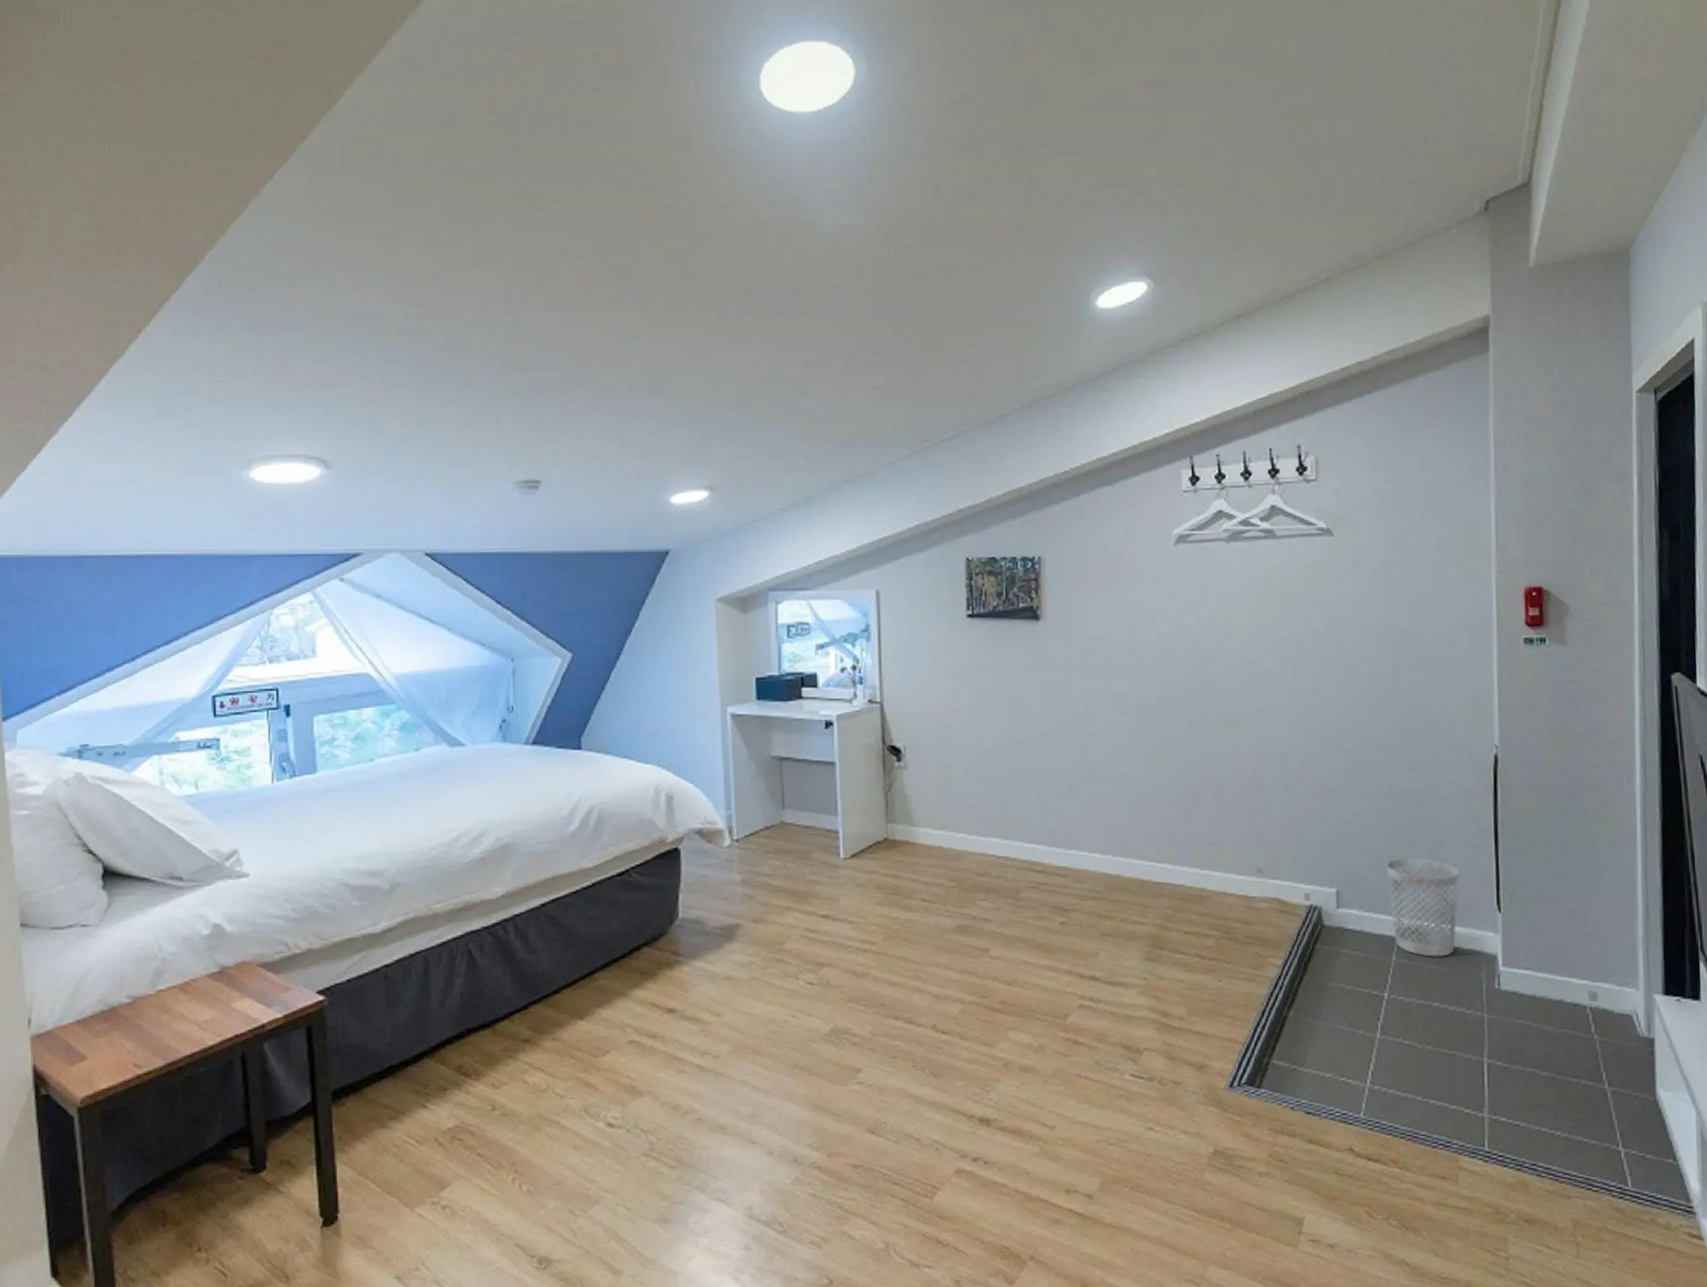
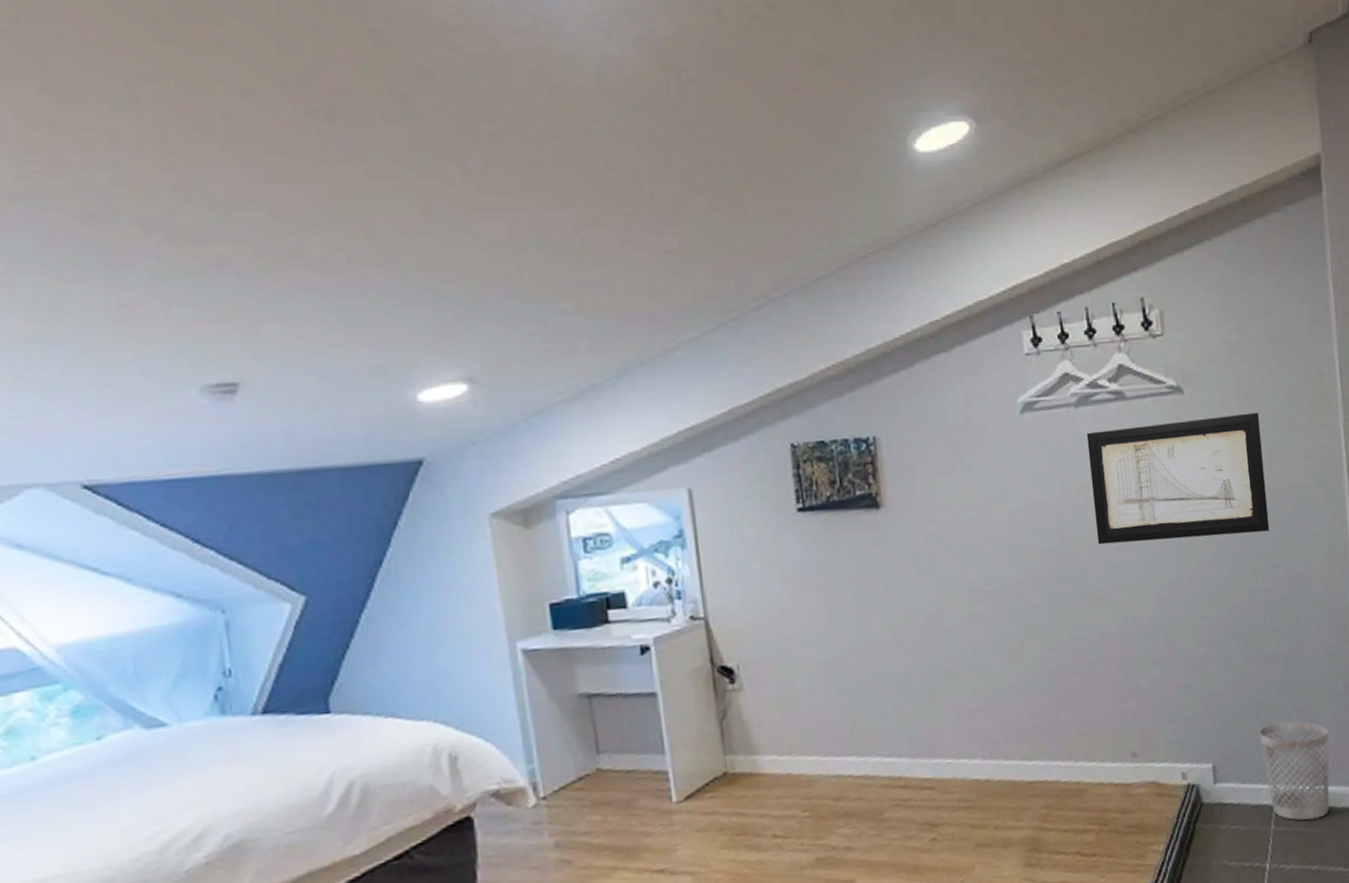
wall art: none [1235,558,1412,673] -> present [1086,412,1270,545]

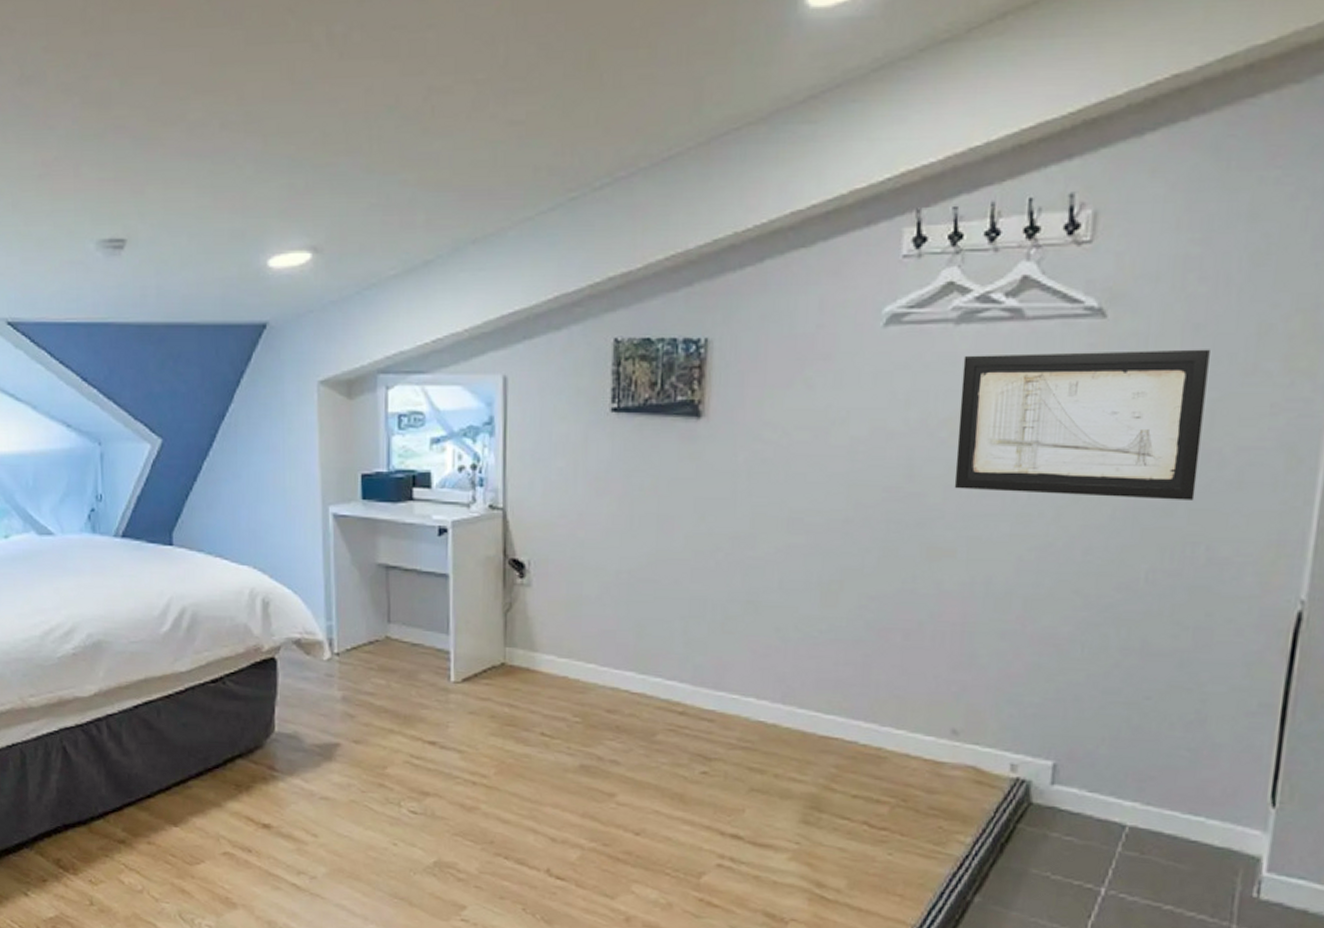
wastebasket: present [1258,721,1330,821] -> none [1123,731,1224,853]

